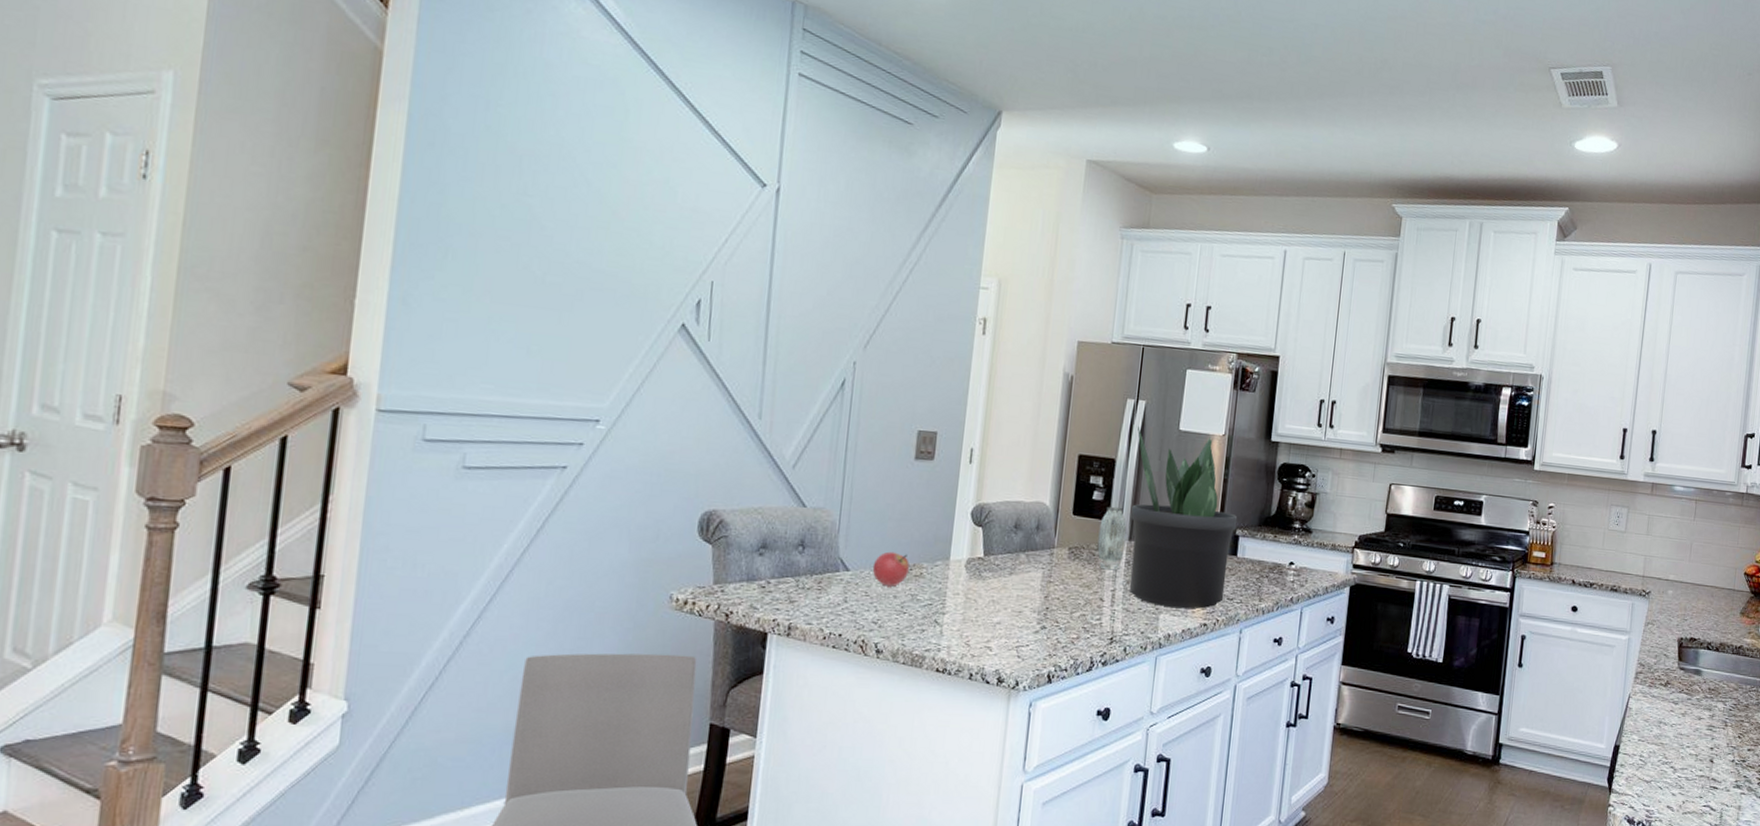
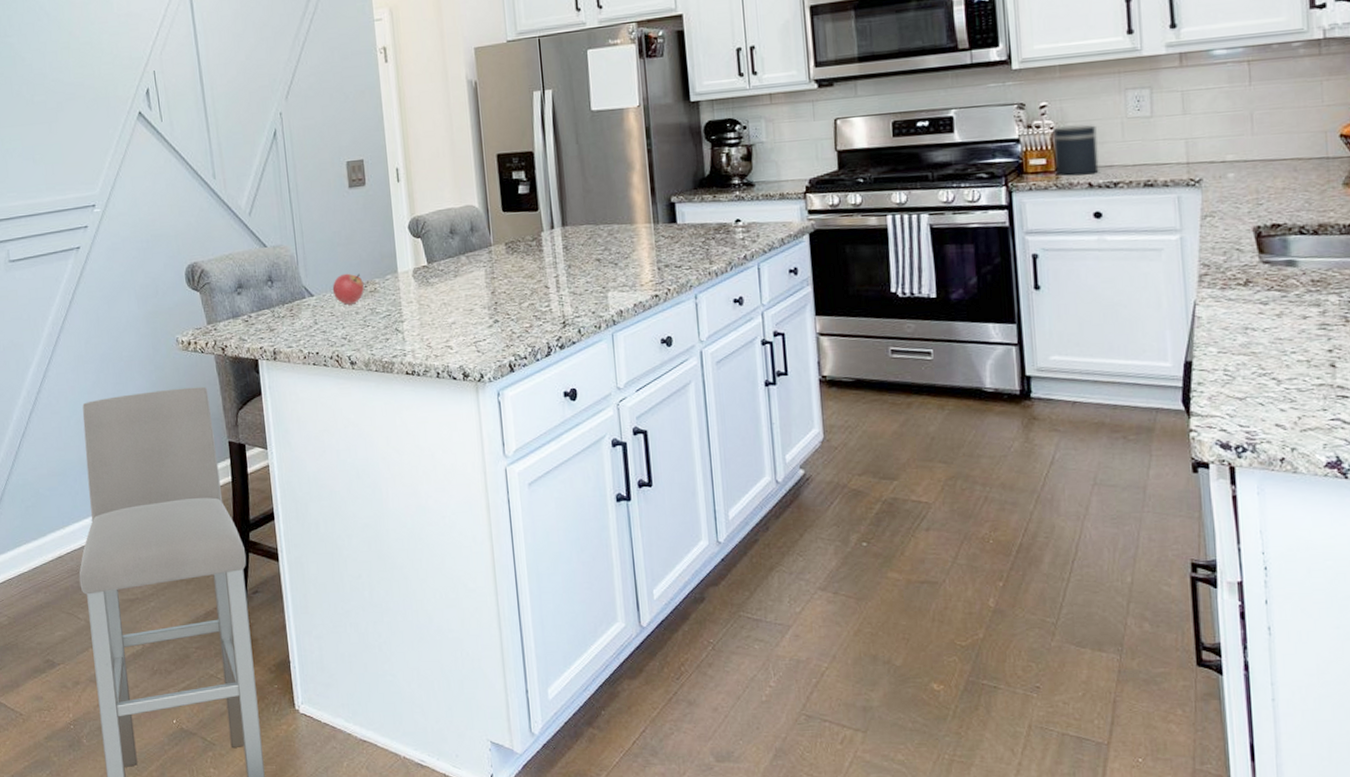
vase: present [1097,506,1127,571] -> none [530,196,560,259]
planter: present [1129,425,1238,609] -> none [548,109,671,285]
cylinder: none [1550,527,1586,573] -> present [1053,124,1099,177]

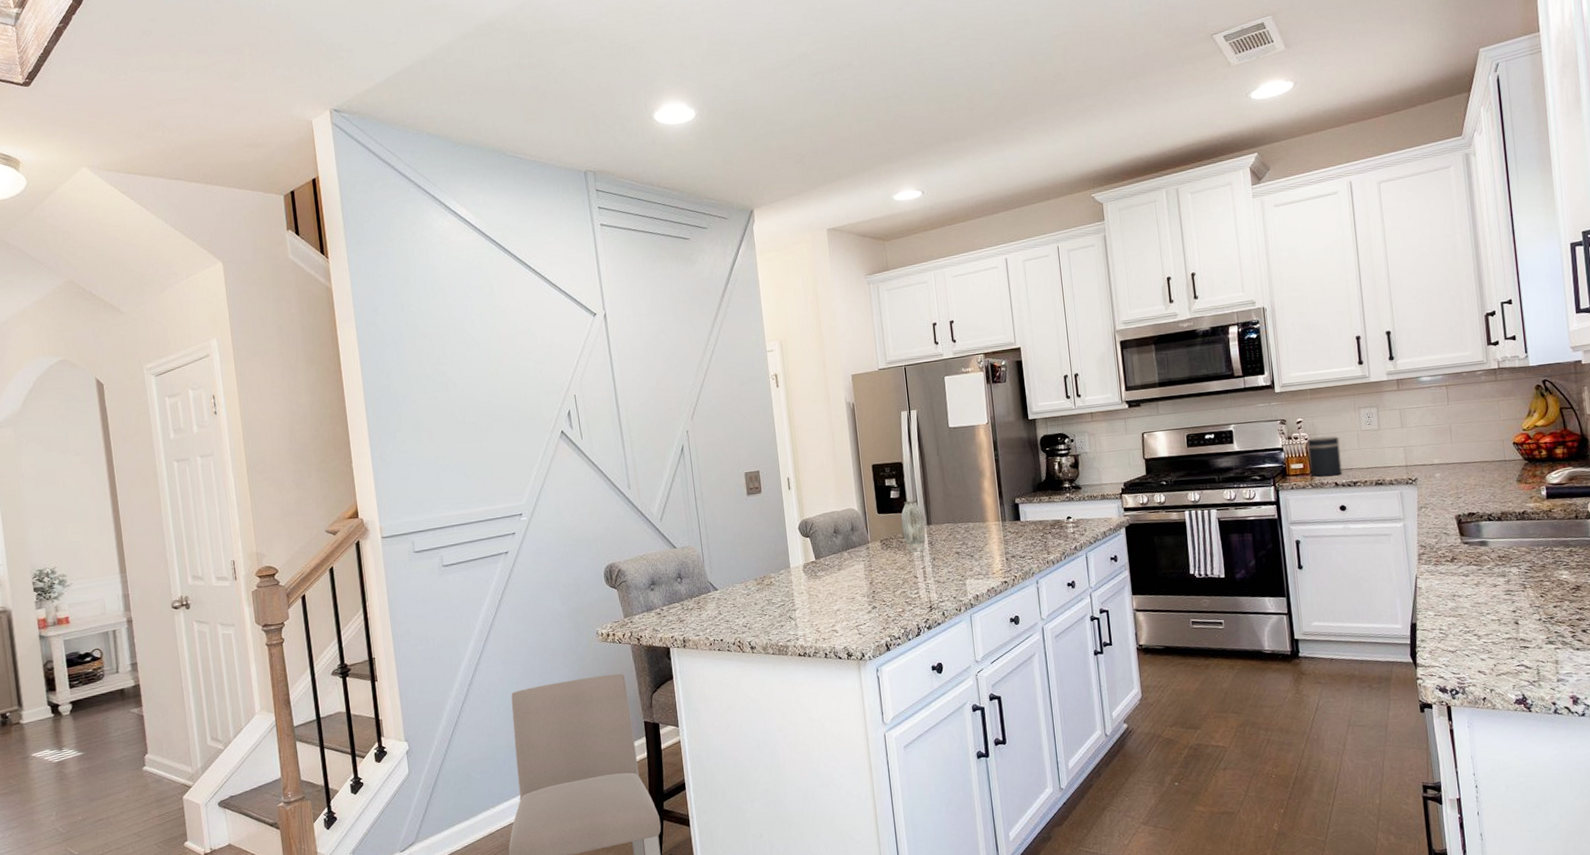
fruit: present [332,273,364,305] -> none [734,569,762,597]
vase: none [530,196,560,259] -> present [901,500,926,553]

